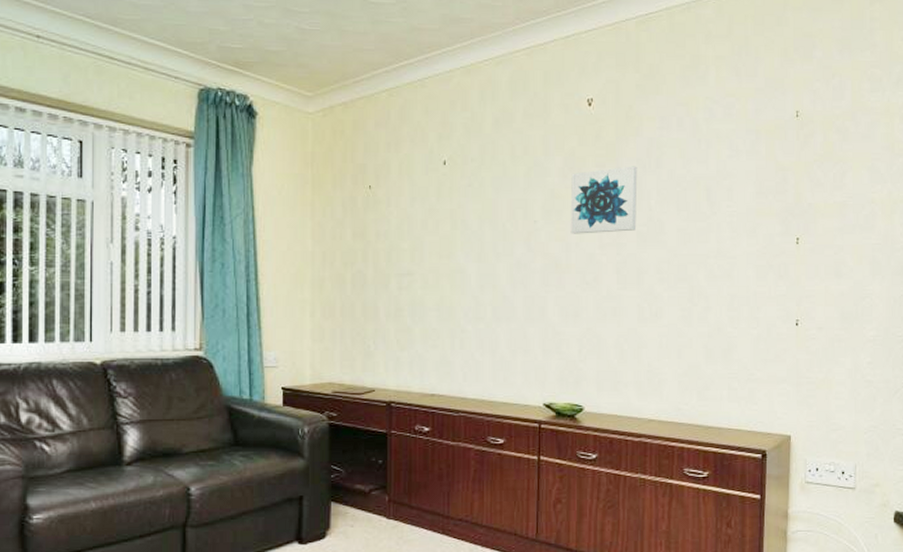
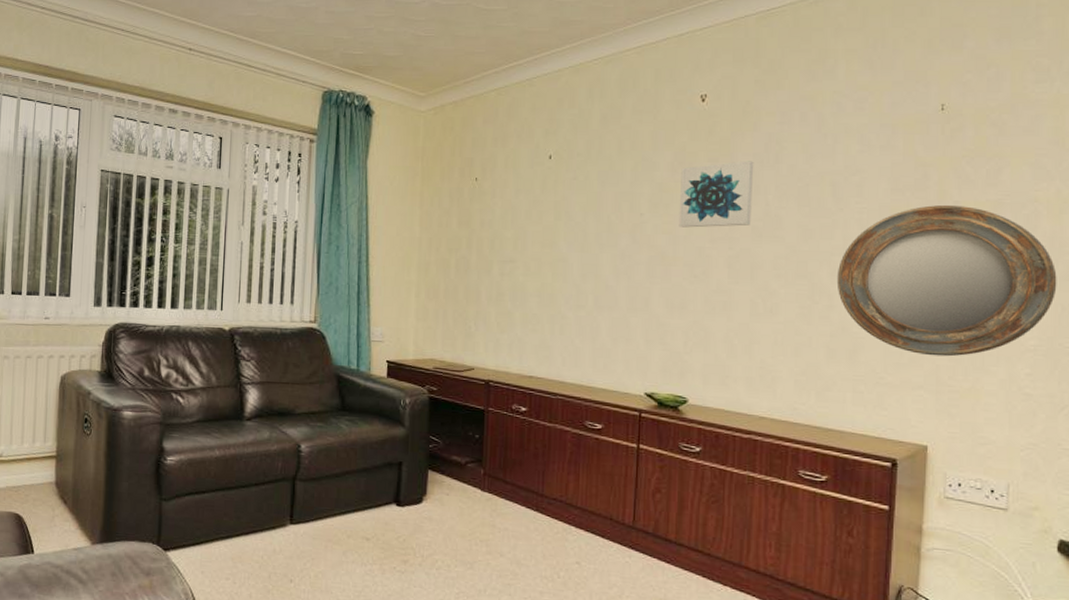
home mirror: none [712,207,890,351] -> present [836,204,1057,357]

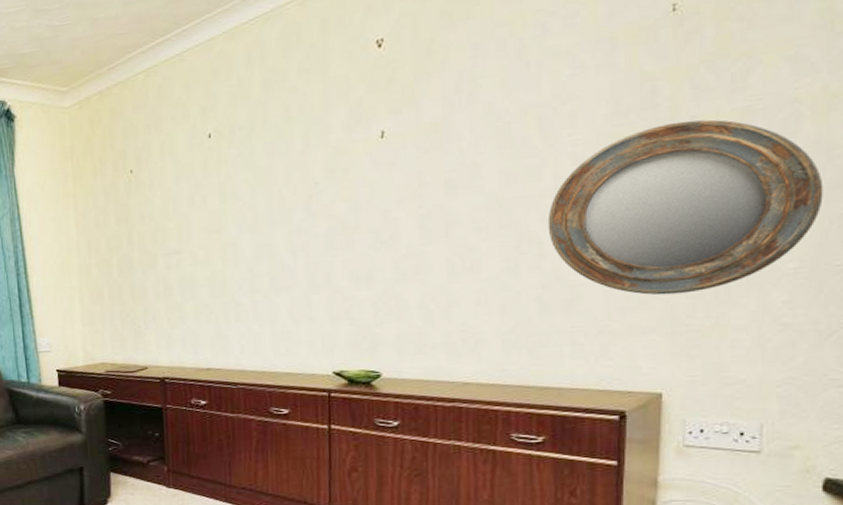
wall art: present [678,161,754,228] -> none [358,106,444,192]

